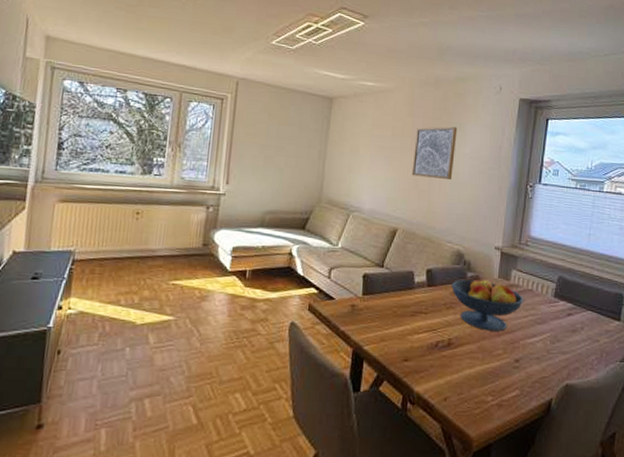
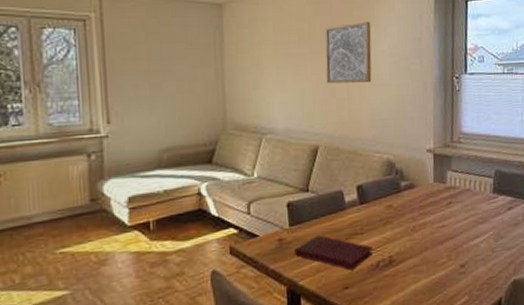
book: none [364,308,434,345] -> present [295,235,373,271]
fruit bowl: present [451,277,524,332] -> none [385,185,463,241]

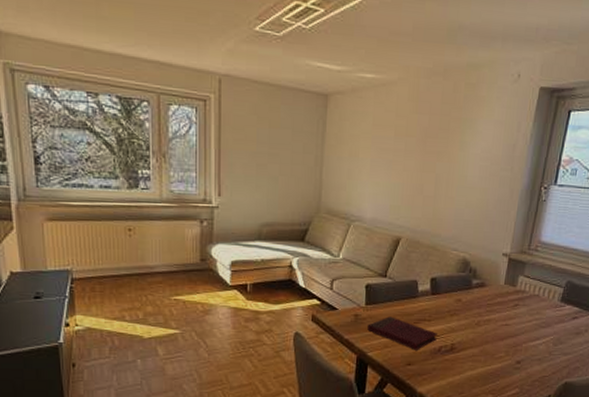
wall art: present [325,21,372,84] -> none [416,123,468,184]

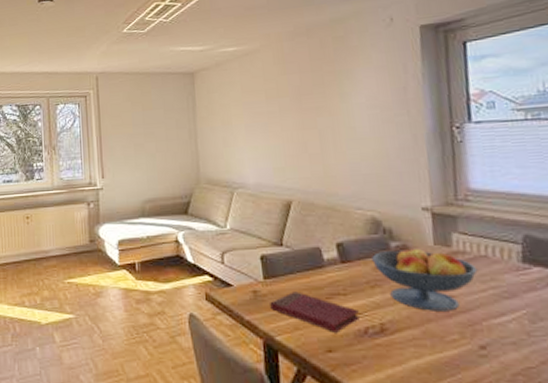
fruit bowl: none [456,284,530,336] -> present [371,246,478,311]

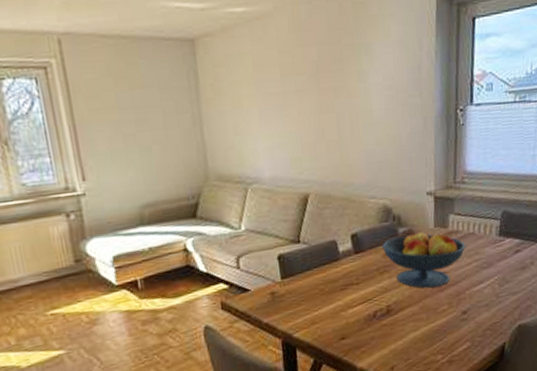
book: present [270,291,360,333] -> none [288,287,370,321]

